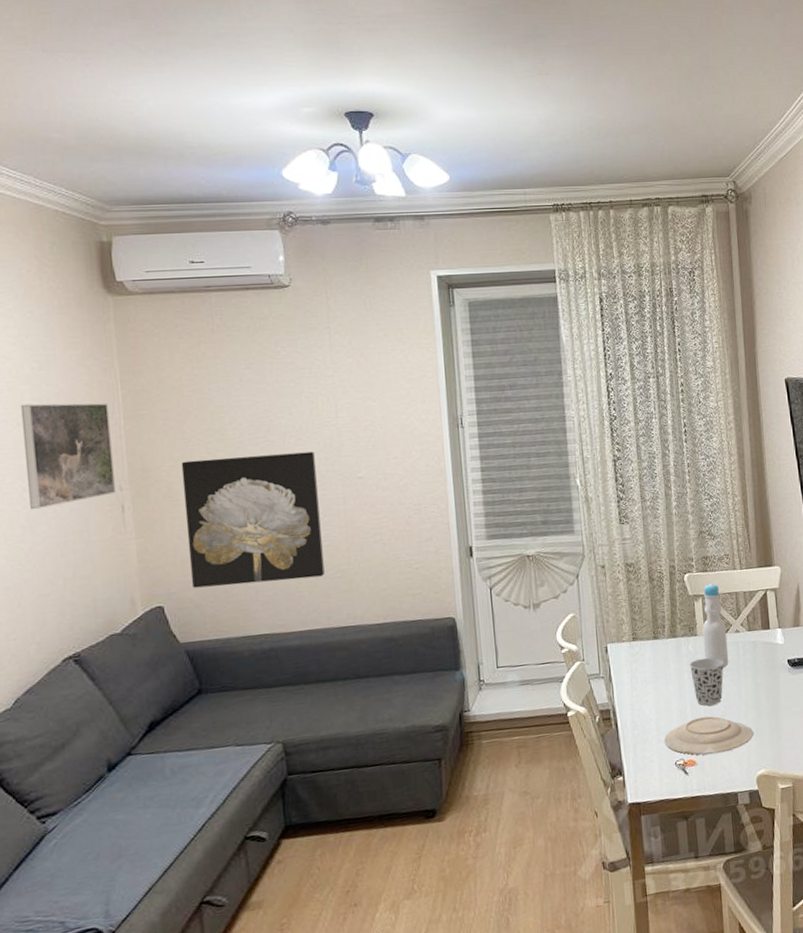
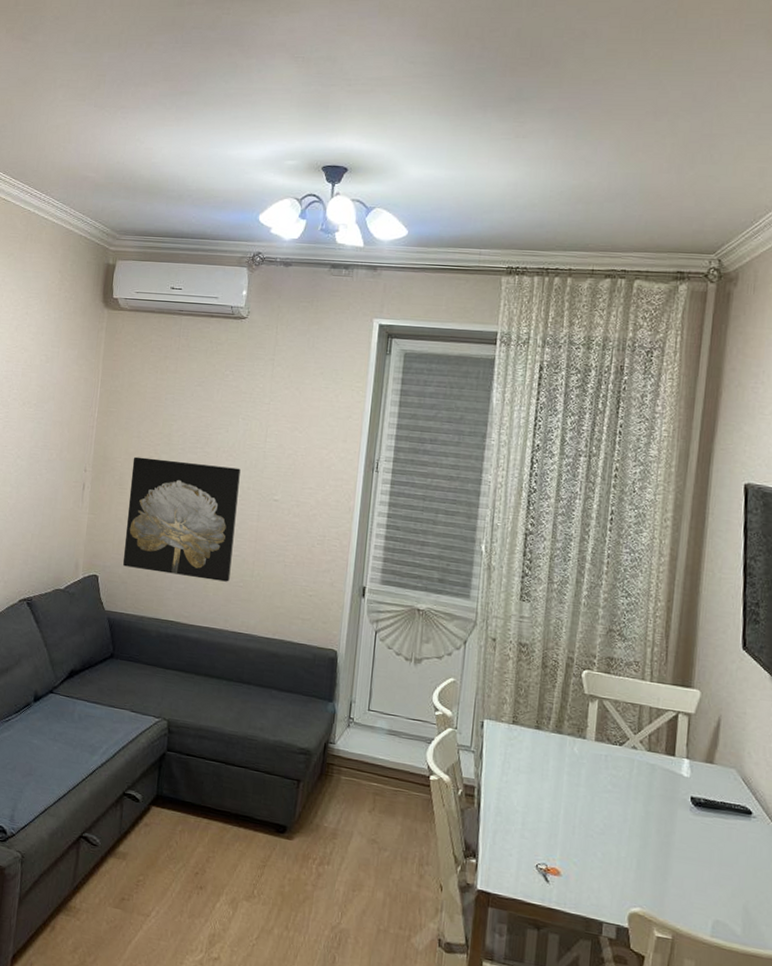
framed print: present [20,403,115,510] -> none [20,388,88,475]
plate: present [664,716,753,756] -> none [528,826,634,875]
cup: present [689,658,725,706] -> none [571,764,613,819]
bottle: present [702,583,729,669] -> none [591,687,622,783]

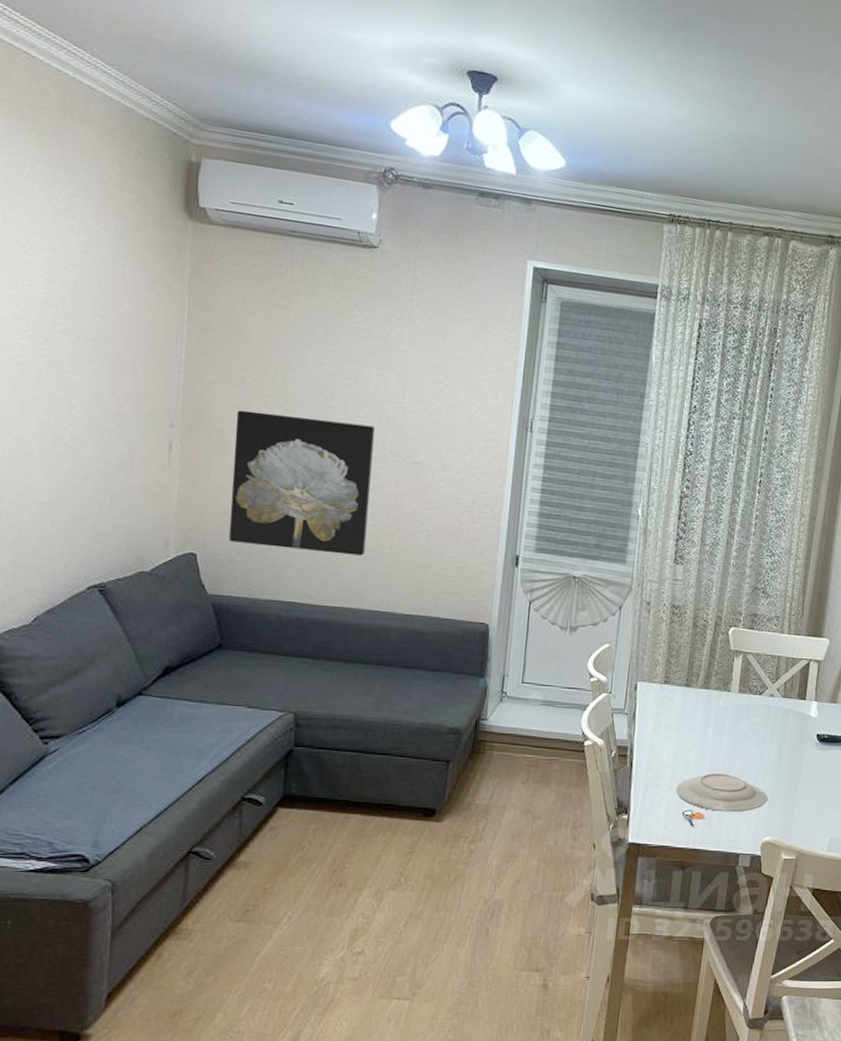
plate: none [528,826,634,875] -> present [676,773,767,812]

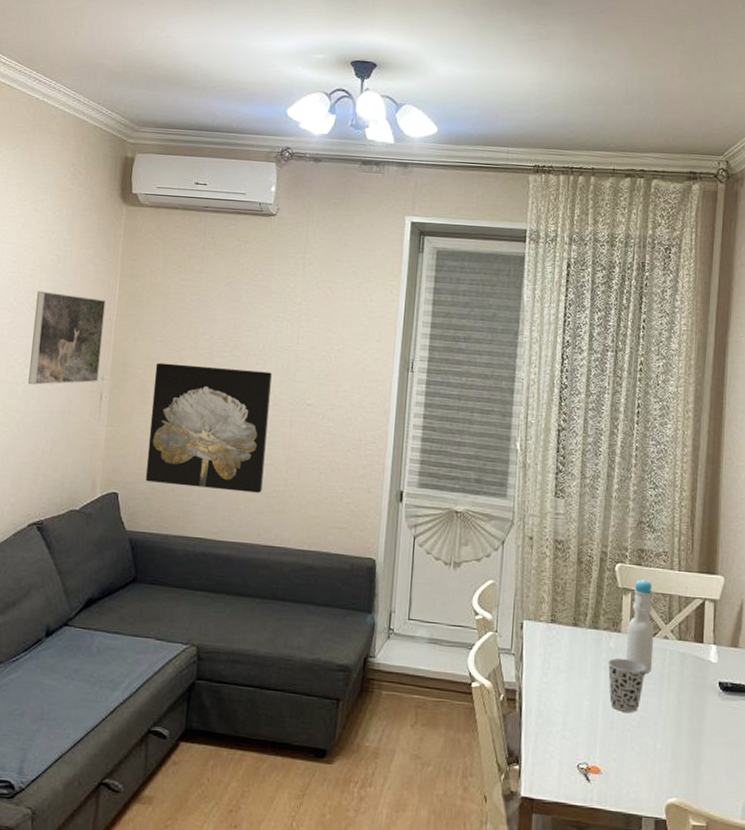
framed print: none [77,318,171,430] -> present [28,291,106,386]
plate: present [676,773,767,812] -> none [569,722,669,768]
cup: none [716,715,753,764] -> present [607,658,647,713]
bottle: none [734,642,763,730] -> present [626,579,655,675]

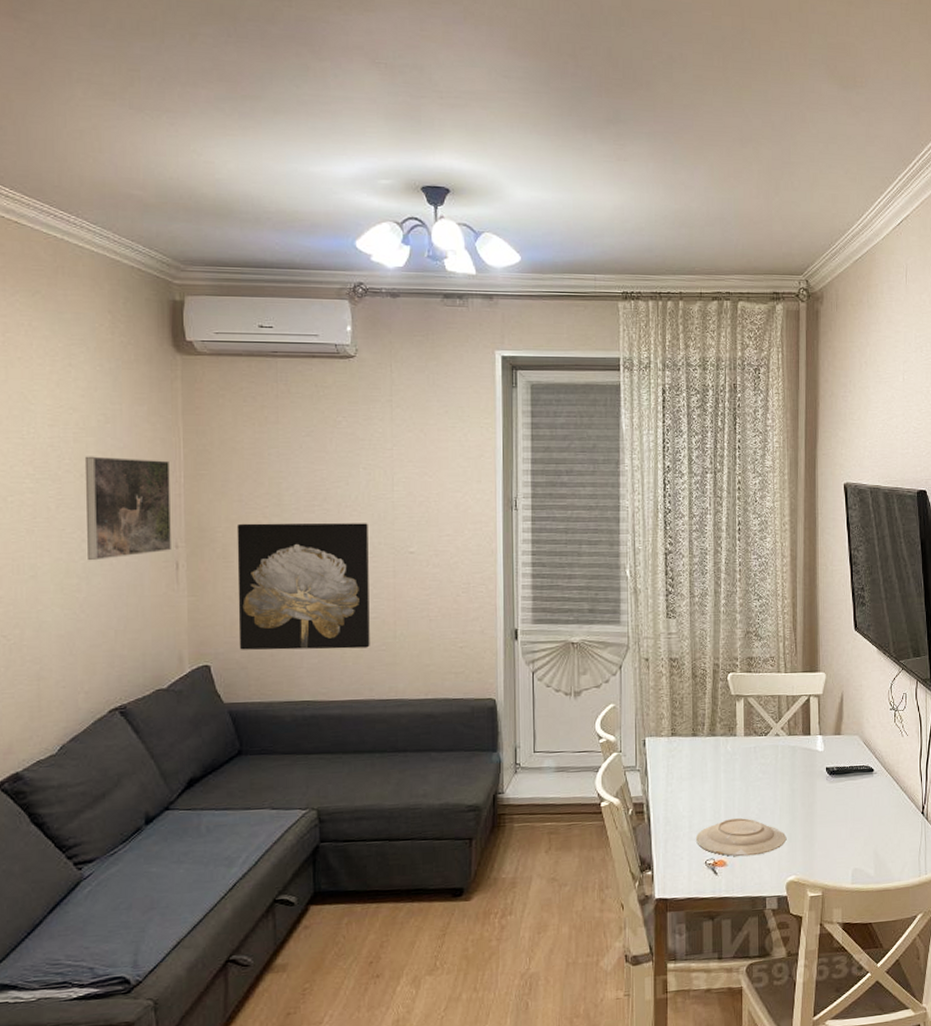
plate: none [569,722,669,768] -> present [696,818,786,857]
cup: present [607,658,647,713] -> none [726,759,762,807]
bottle: present [626,579,655,675] -> none [742,685,767,771]

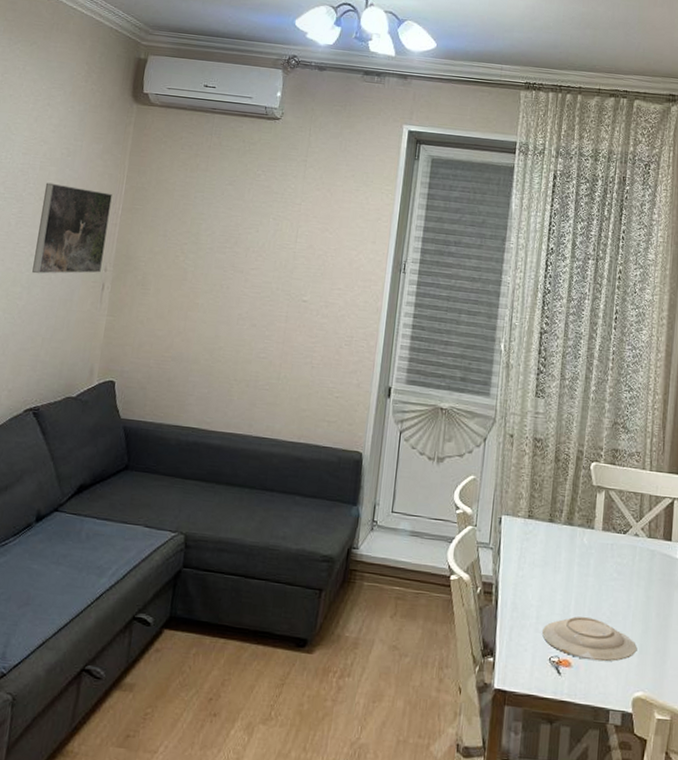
wall art: present [237,523,370,650] -> none [142,256,270,385]

